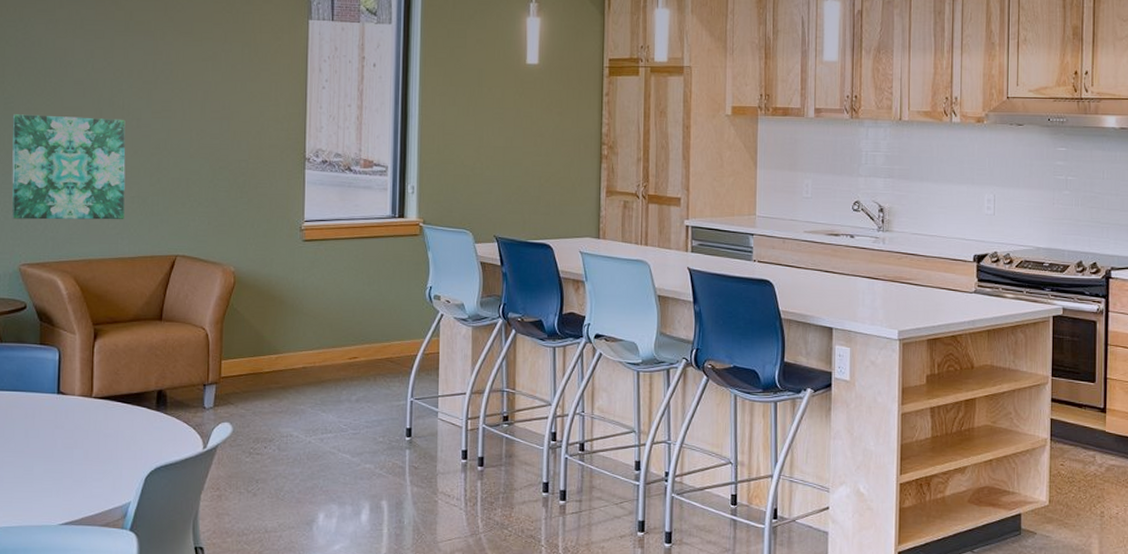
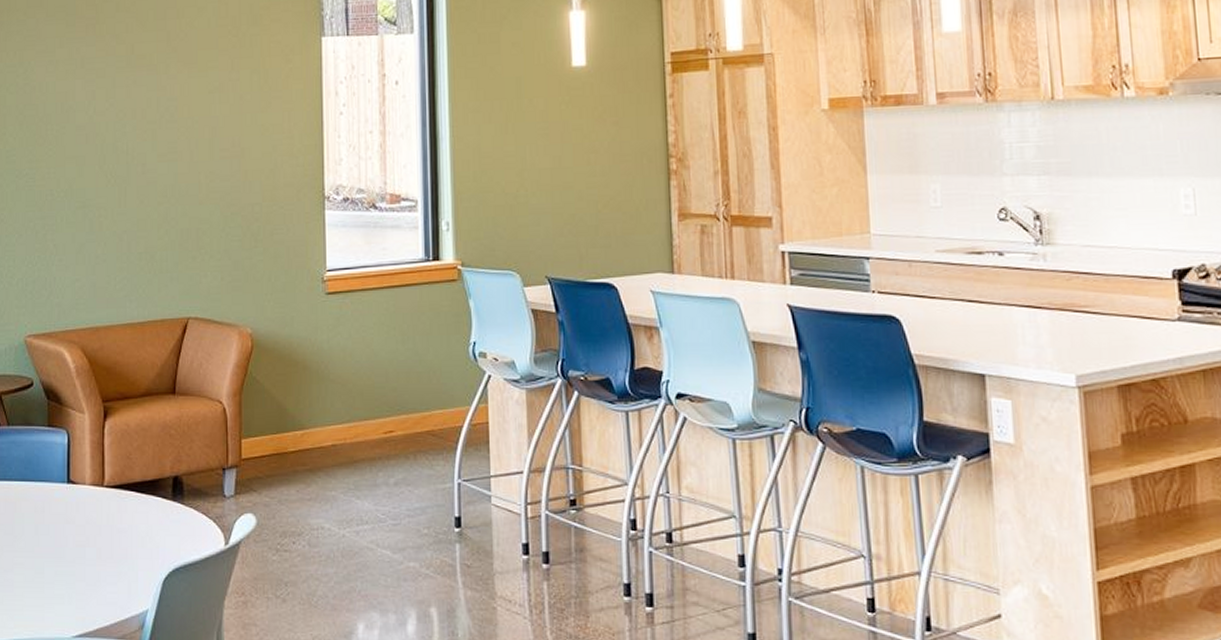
wall art: present [12,114,126,220] -> none [14,165,132,285]

